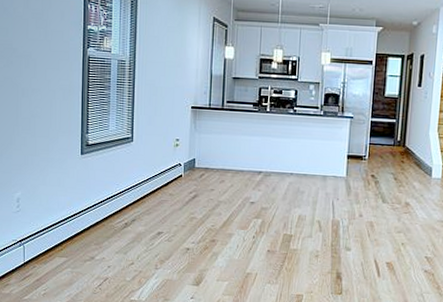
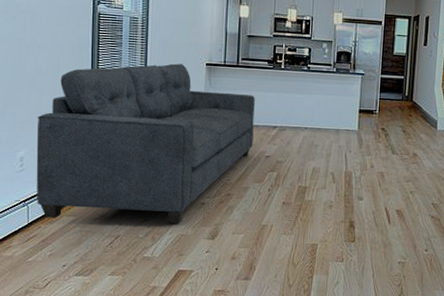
sofa: none [31,106,240,269] -> present [36,63,255,224]

